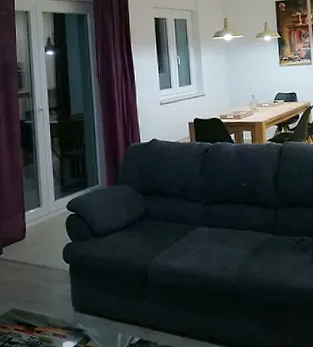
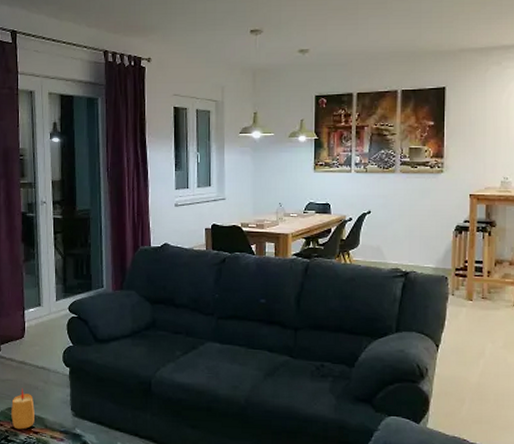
candle: none [14,289,37,330] -> present [11,389,35,430]

